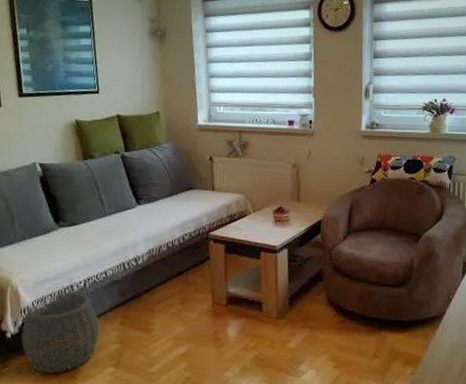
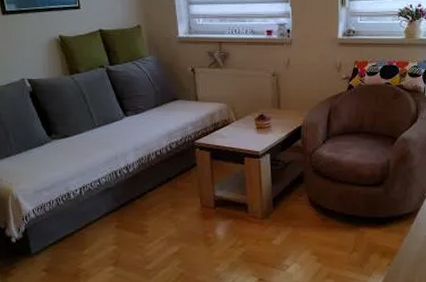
woven basket: present [21,292,100,374] -> none [26,199,98,274]

